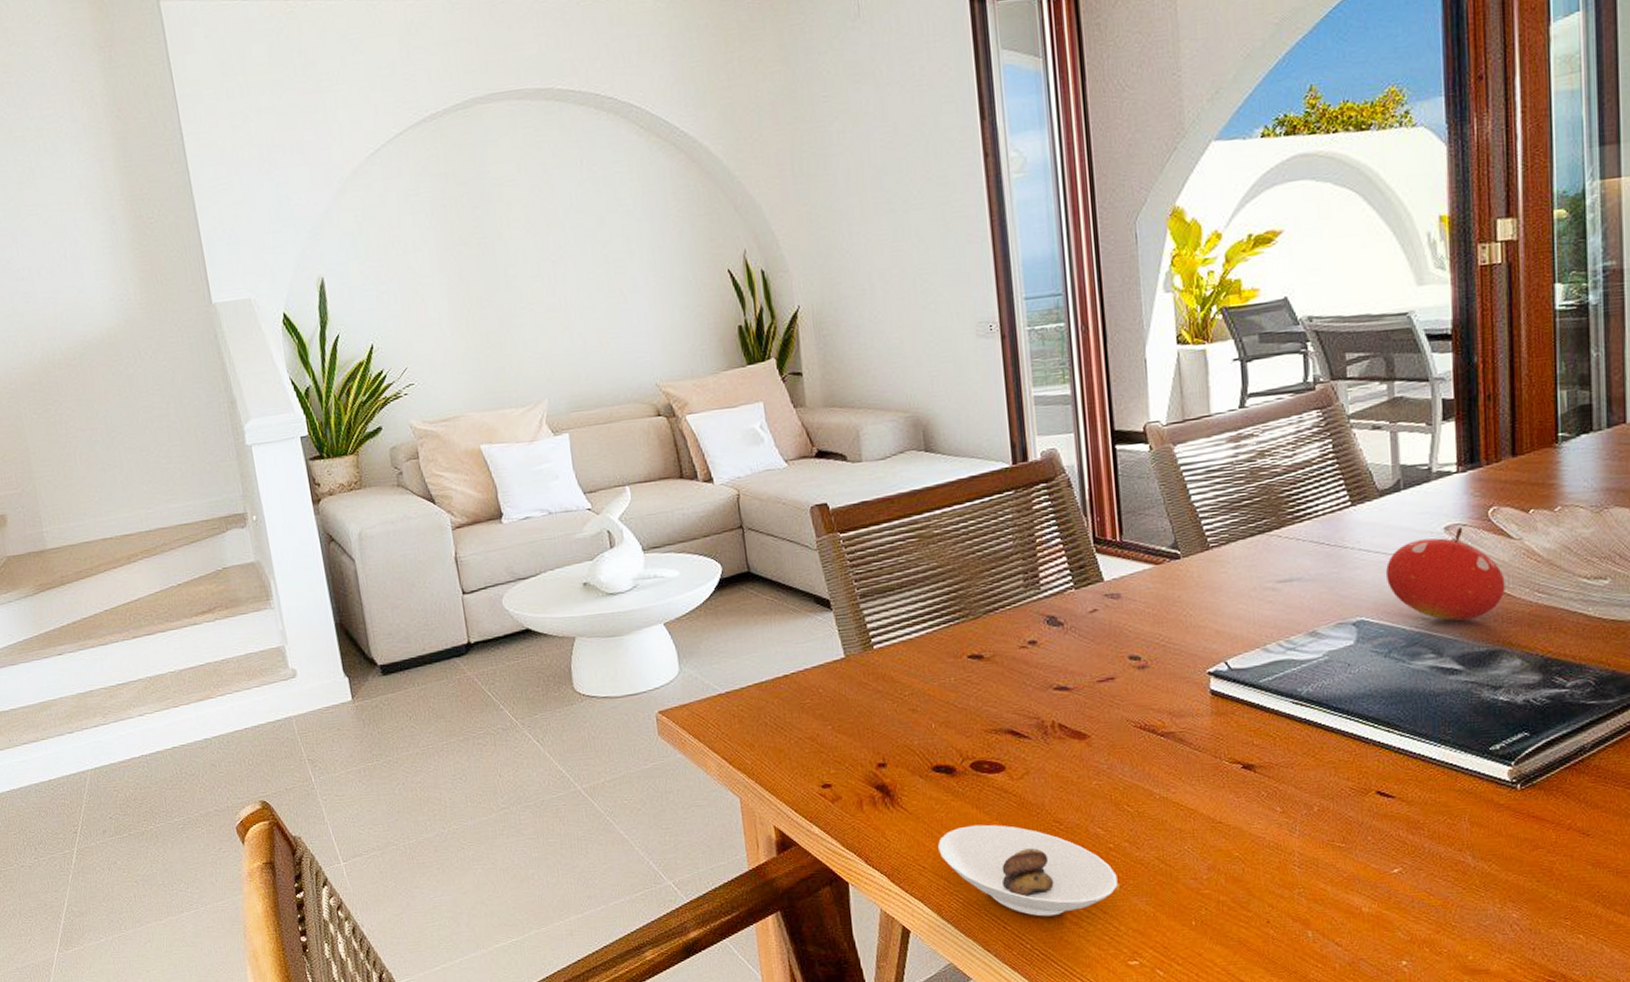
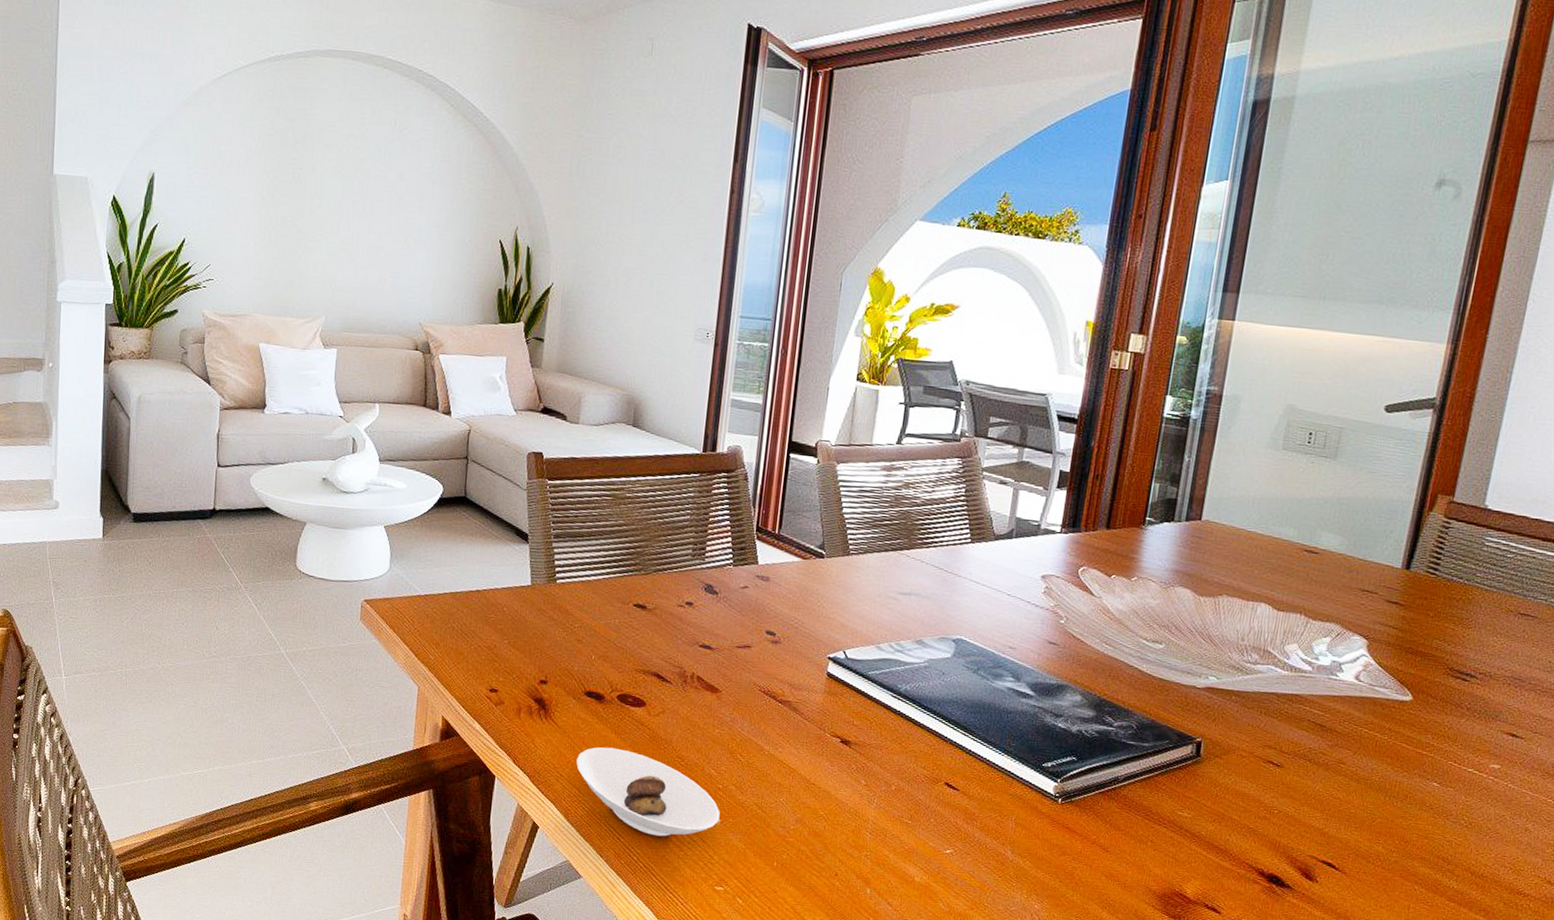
fruit: present [1386,526,1505,621] -> none [987,577,1082,656]

